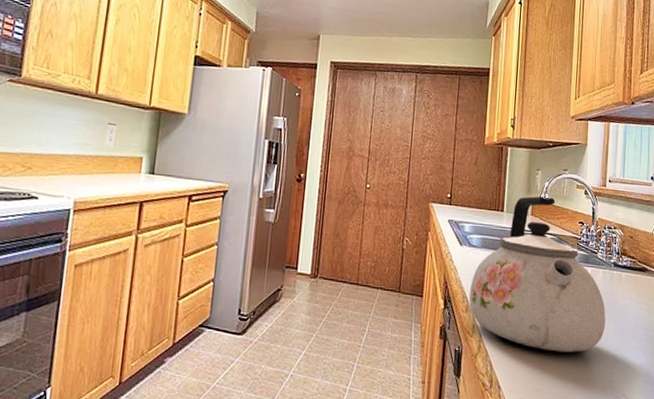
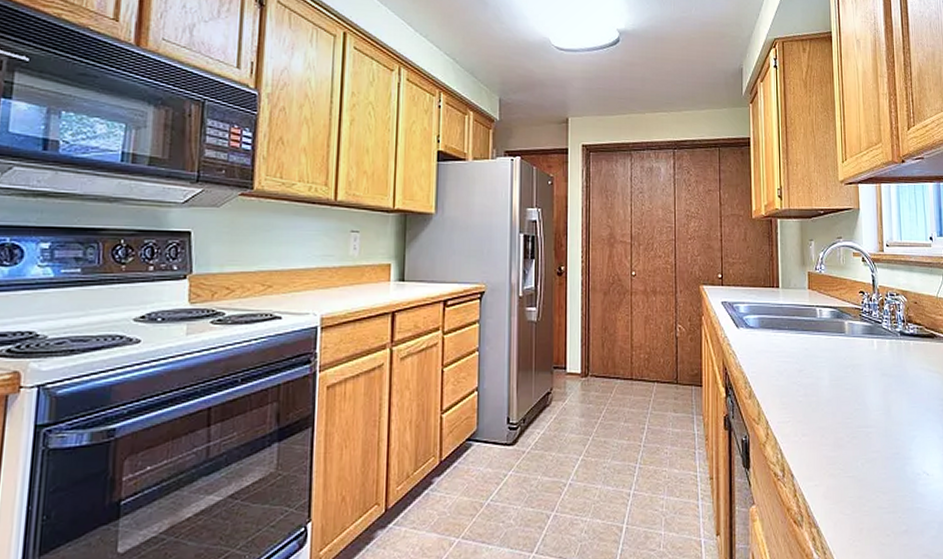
kettle: present [469,196,606,353] -> none [751,268,898,432]

